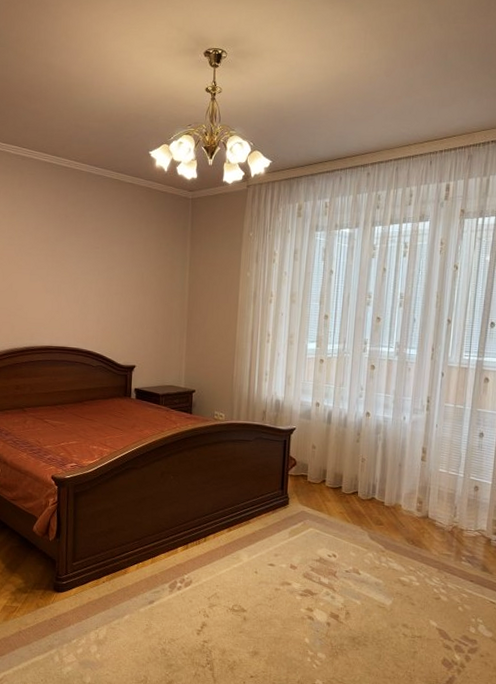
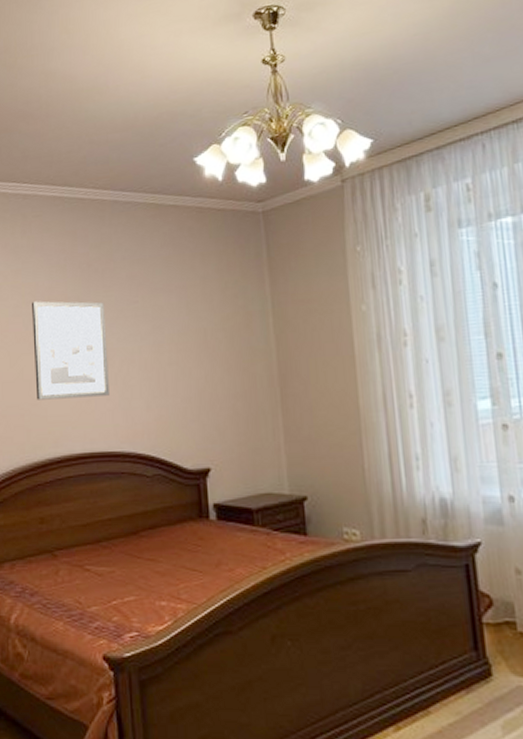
wall art: none [20,236,75,309] -> present [32,301,109,400]

